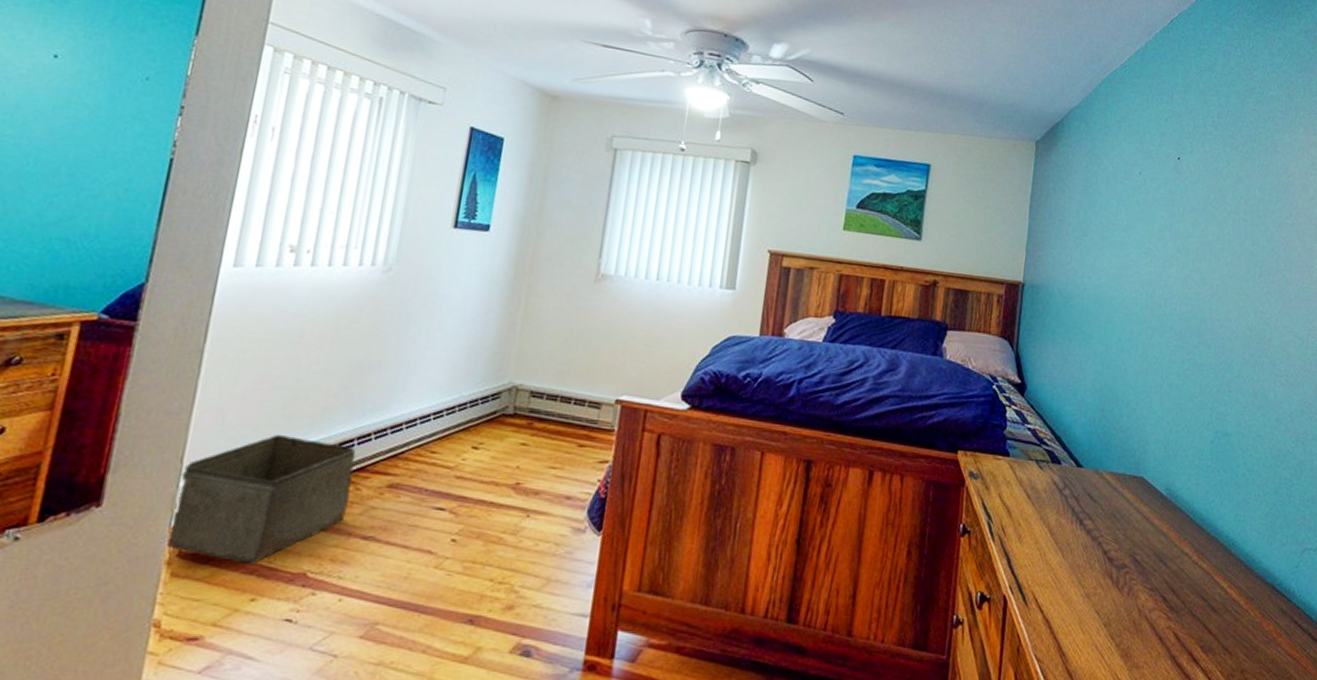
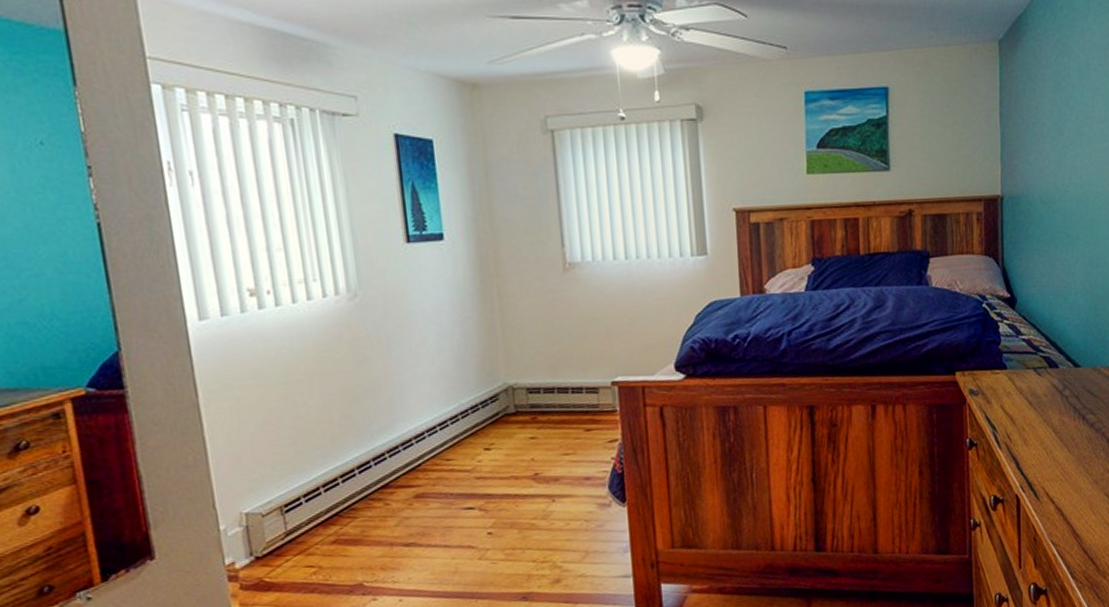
storage bin: present [168,434,357,564] -> none [218,467,383,585]

